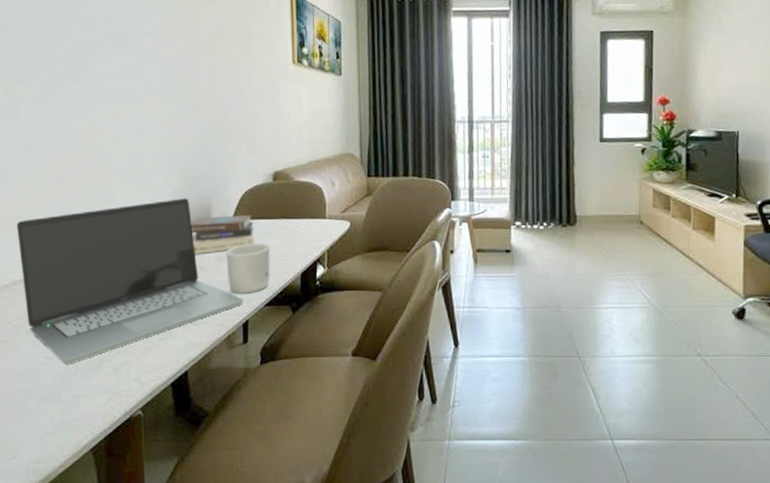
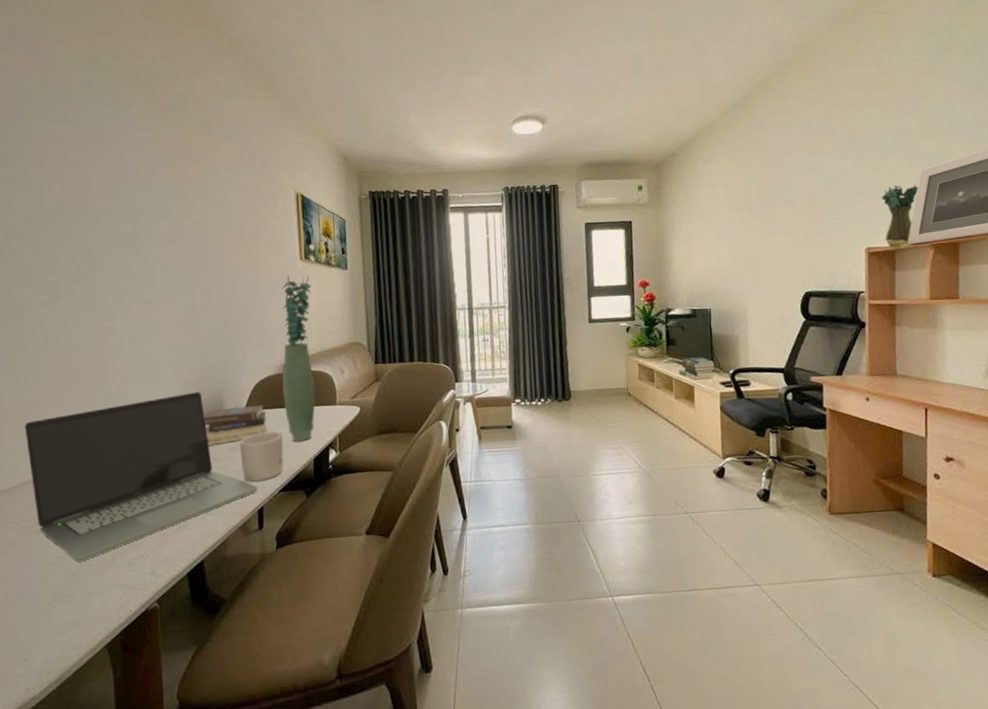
vase: none [271,80,305,256] -> present [281,275,316,442]
books: none [698,184,743,210] -> present [678,357,717,380]

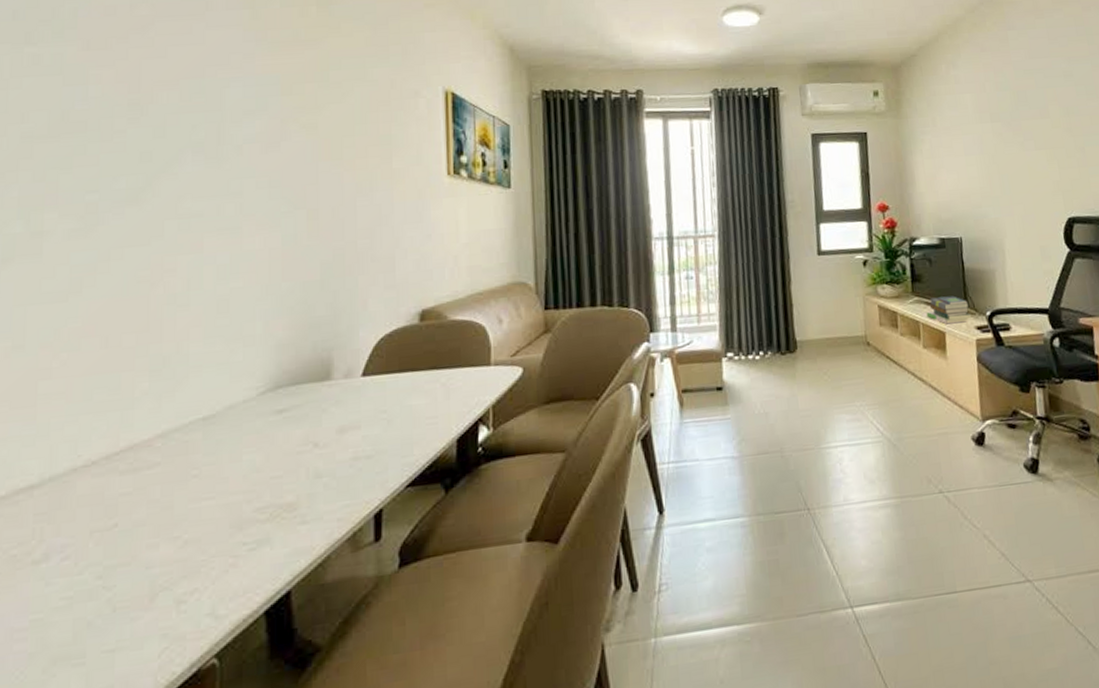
laptop: present [24,392,258,562] -> none [28,351,376,605]
books: present [203,404,268,445] -> none [302,367,393,426]
mug: present [239,431,284,482] -> none [351,403,415,475]
vase: present [281,275,316,442] -> none [416,195,463,417]

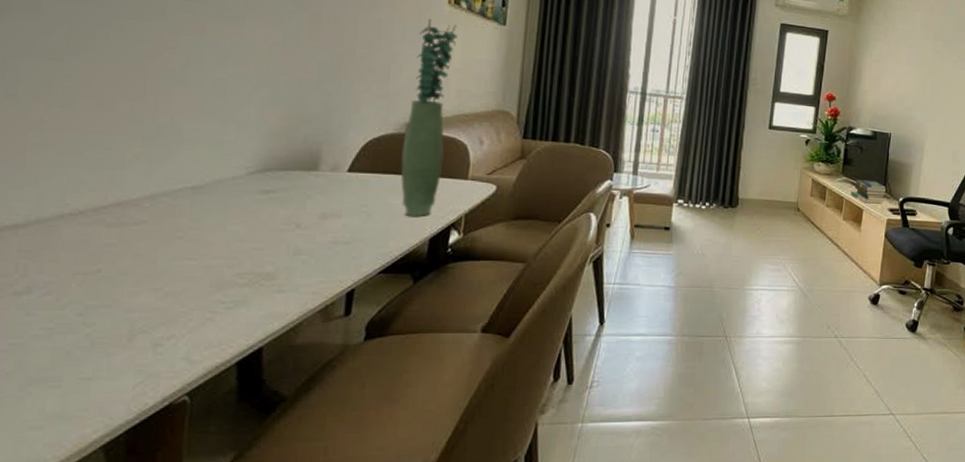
vase: none [416,195,463,417] -> present [401,19,457,217]

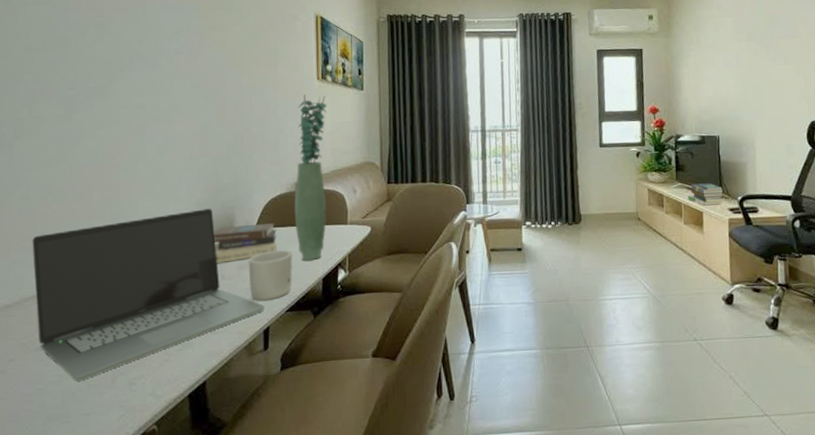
laptop: none [16,140,351,338] -> present [32,208,265,381]
books: none [289,164,376,208] -> present [214,222,277,263]
mug: none [332,200,393,258] -> present [248,250,293,301]

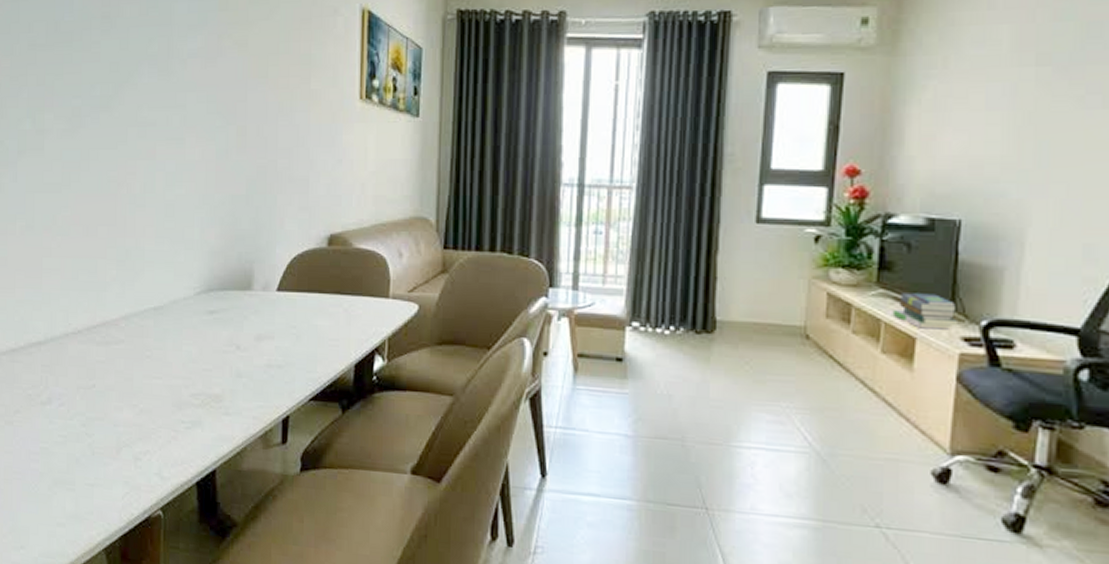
laptop: present [32,208,265,381] -> none [36,259,285,447]
books: present [214,222,277,263] -> none [229,283,302,329]
mug: present [248,250,293,301] -> none [267,321,319,383]
vase: present [294,95,327,261] -> none [324,119,371,340]

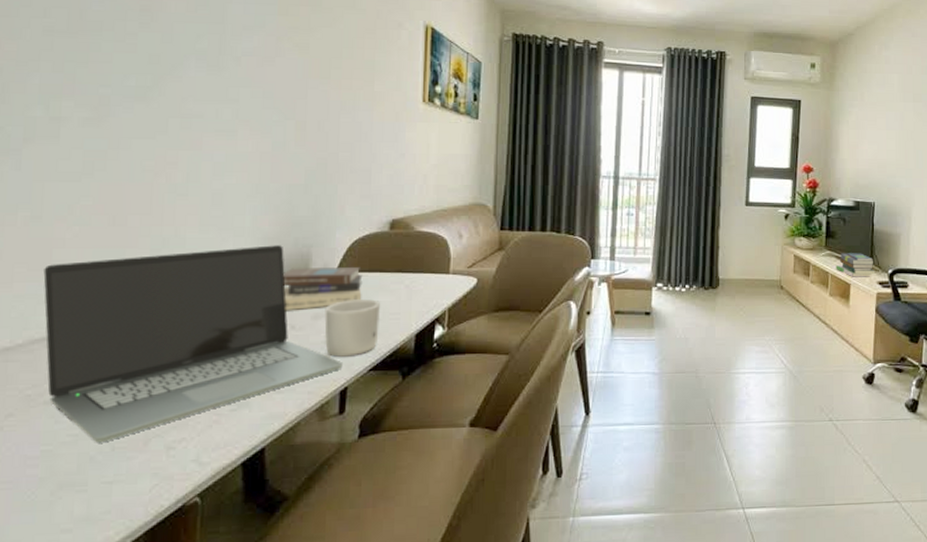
laptop: none [36,259,285,447] -> present [43,245,343,443]
books: none [229,283,302,329] -> present [283,266,363,310]
mug: none [267,321,319,383] -> present [324,299,380,357]

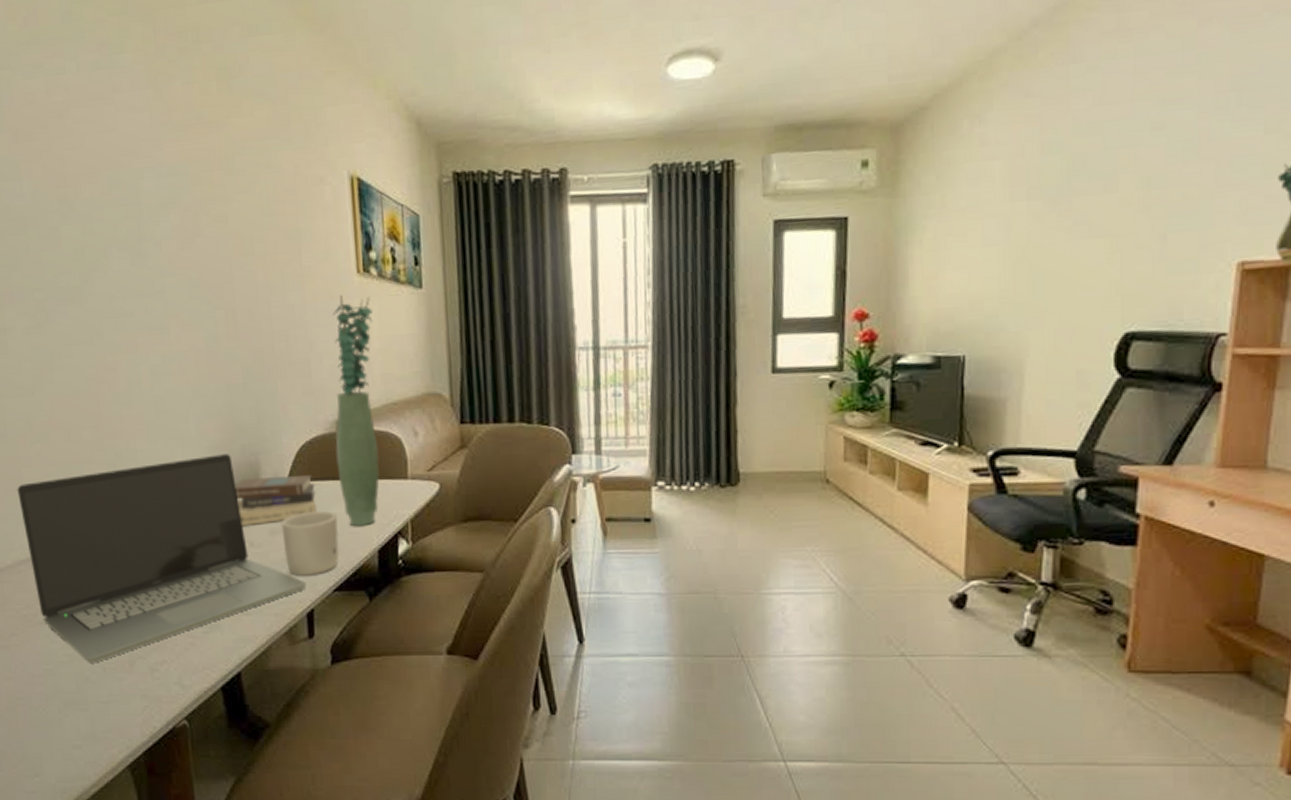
vase: none [385,118,433,314] -> present [332,295,380,527]
books: present [835,253,876,277] -> none [906,429,968,464]

